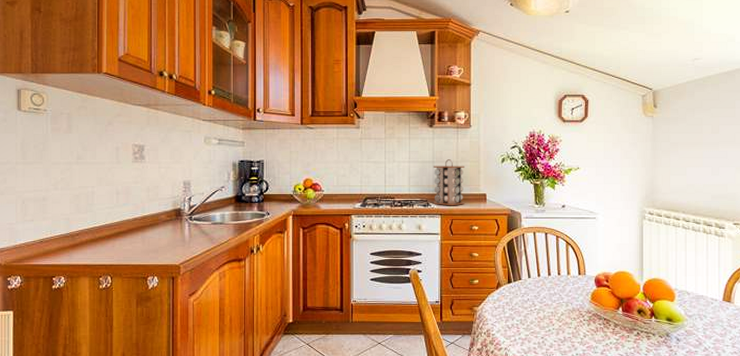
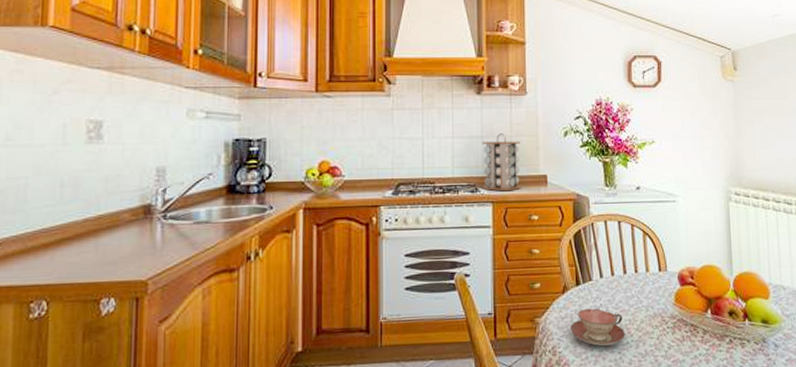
teacup: none [502,301,548,331] -> present [570,308,625,346]

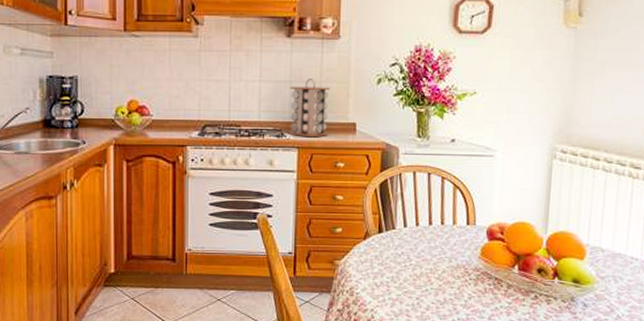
teacup: present [570,308,625,346] -> none [369,255,425,290]

